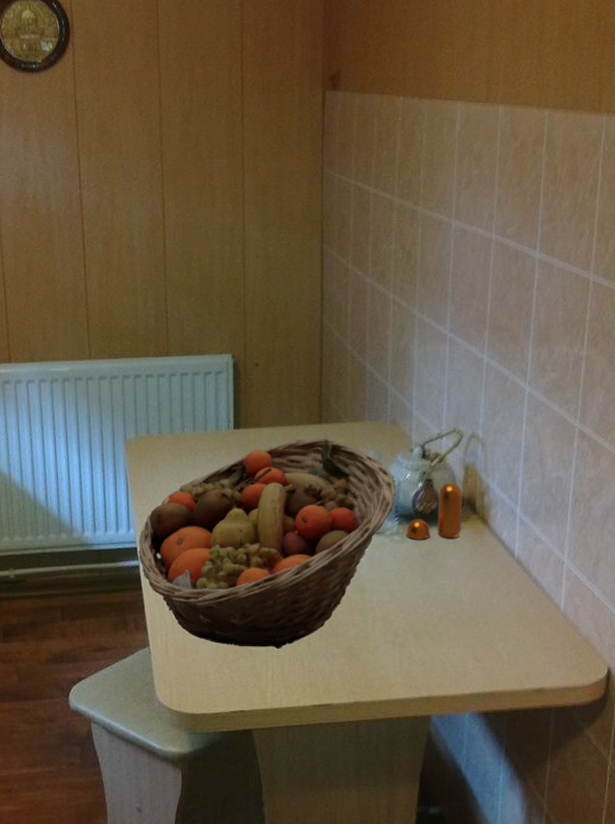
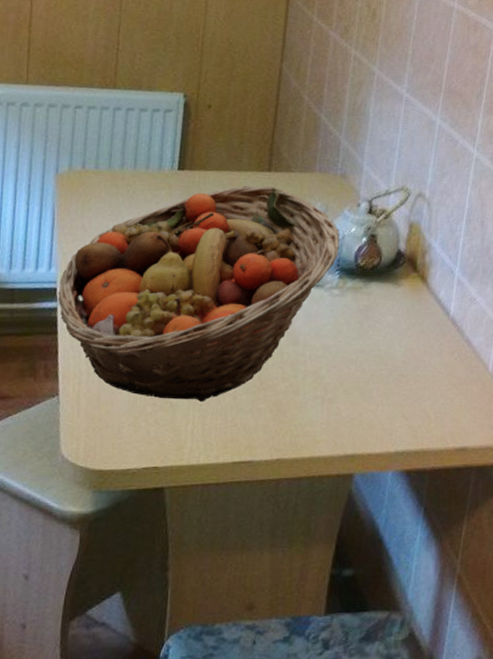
pepper shaker: present [406,482,463,540] -> none [345,239,405,295]

